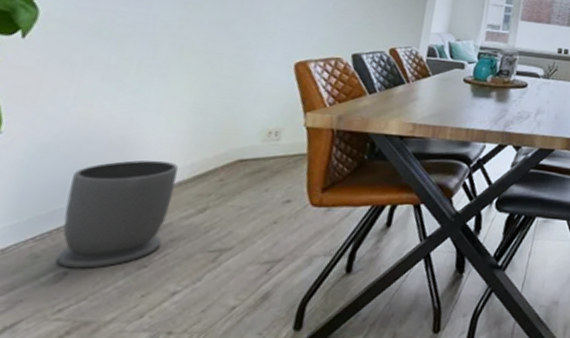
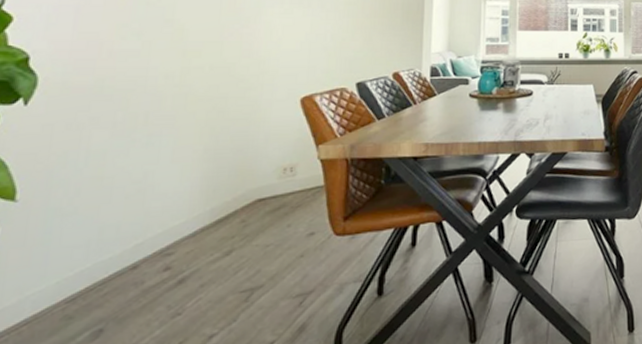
planter pot: present [55,160,178,269] -> none [89,209,199,325]

